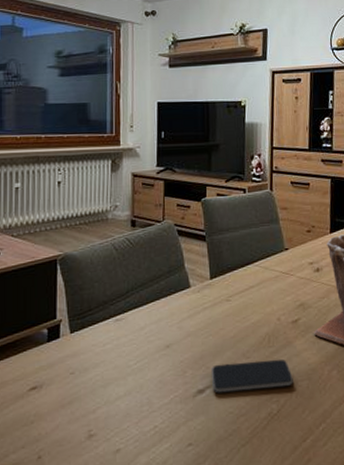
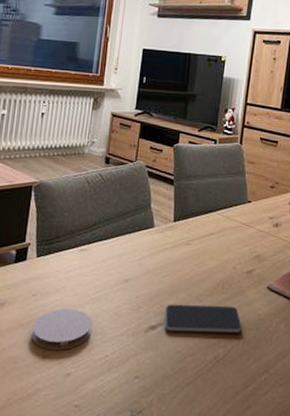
coaster: none [74,382,138,429] -> present [31,308,93,351]

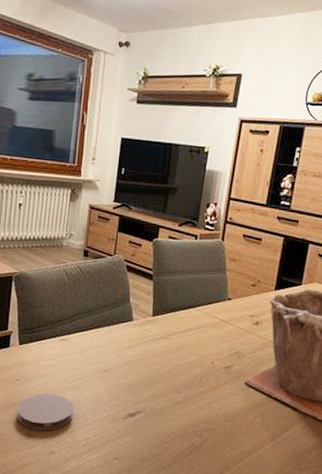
smartphone: present [164,304,242,334] -> none [143,394,219,425]

